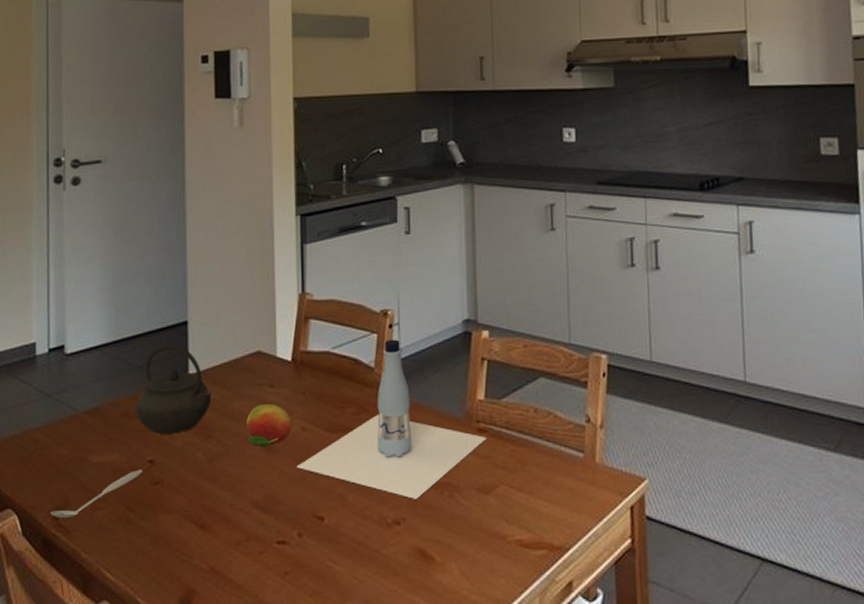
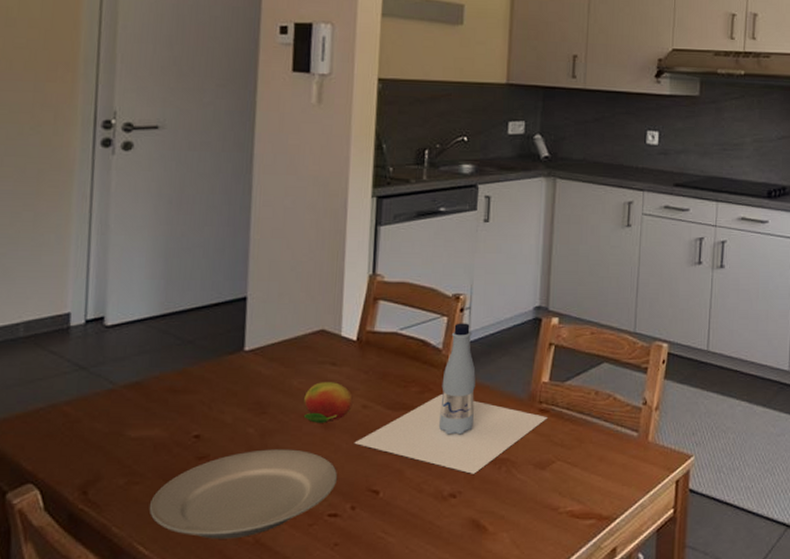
spoon: present [50,469,142,518] -> none [79,444,187,493]
plate: none [112,474,282,566] -> present [149,449,337,539]
kettle: present [136,343,212,434] -> none [182,319,269,409]

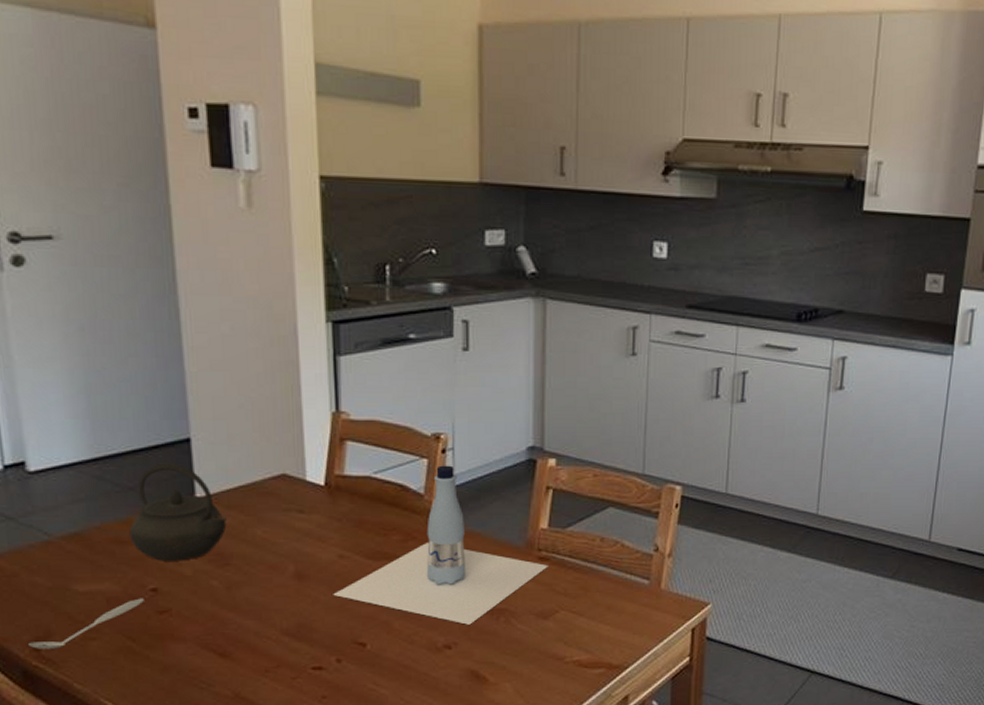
spoon: none [79,444,187,493] -> present [29,598,144,649]
plate: present [149,449,337,539] -> none [111,602,318,694]
kettle: none [182,319,269,409] -> present [129,463,227,561]
fruit: present [303,382,353,423] -> none [271,531,327,574]

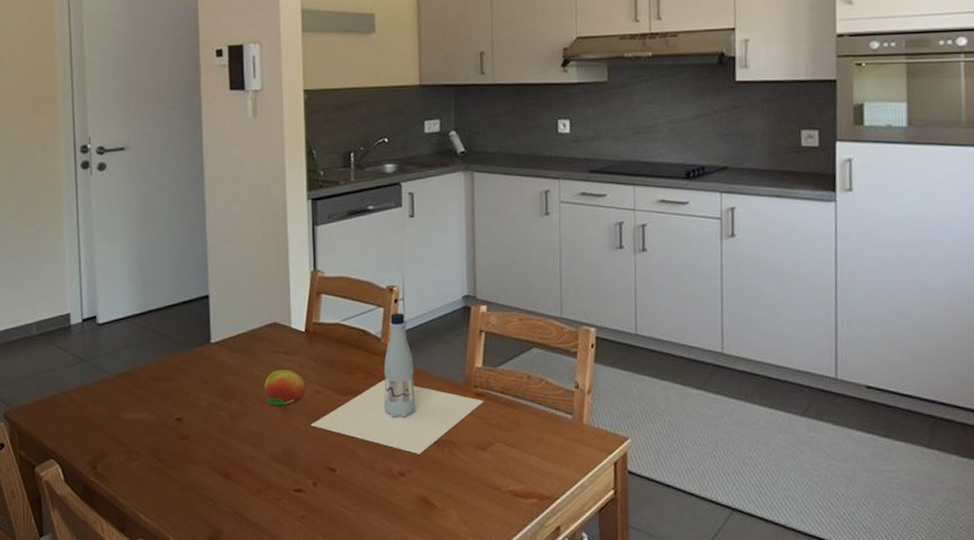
spoon: present [29,598,144,649] -> none [89,426,171,467]
kettle: present [129,463,227,561] -> none [163,315,232,395]
fruit: none [271,531,327,574] -> present [264,370,306,407]

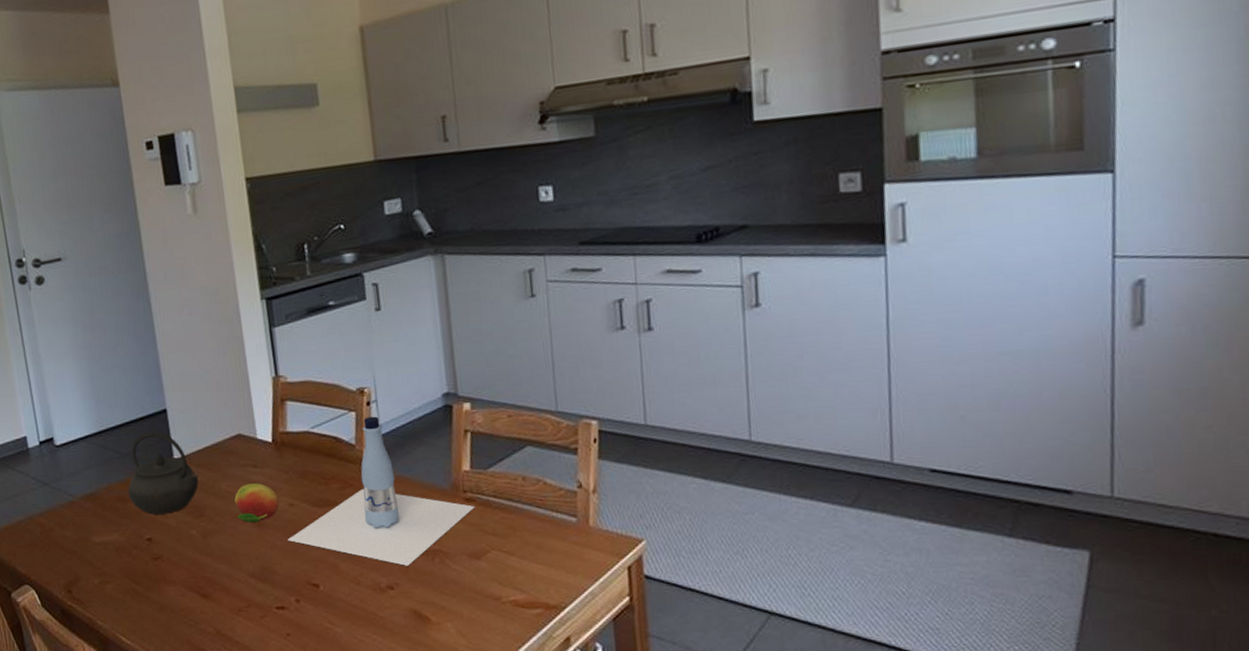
kettle: none [163,315,232,395] -> present [128,431,199,515]

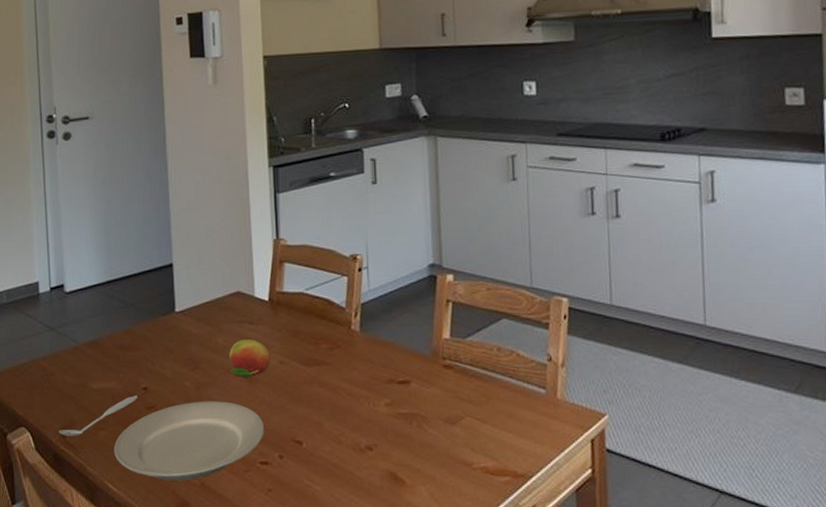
spoon: none [64,547,143,591] -> present [59,395,138,436]
plate: none [122,548,278,630] -> present [113,401,264,481]
kettle: present [128,431,199,515] -> none [129,284,197,365]
bottle: present [287,416,475,566] -> none [276,282,452,428]

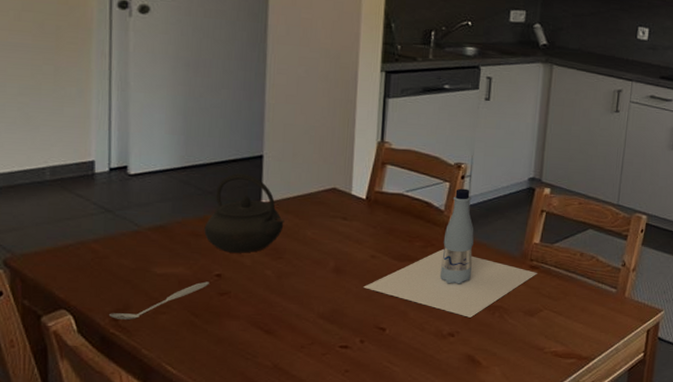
plate: present [113,401,264,481] -> none [175,289,348,363]
kettle: none [129,284,197,365] -> present [204,173,284,253]
fruit: present [229,340,271,377] -> none [316,234,362,269]
bottle: none [276,282,452,428] -> present [363,188,537,318]

